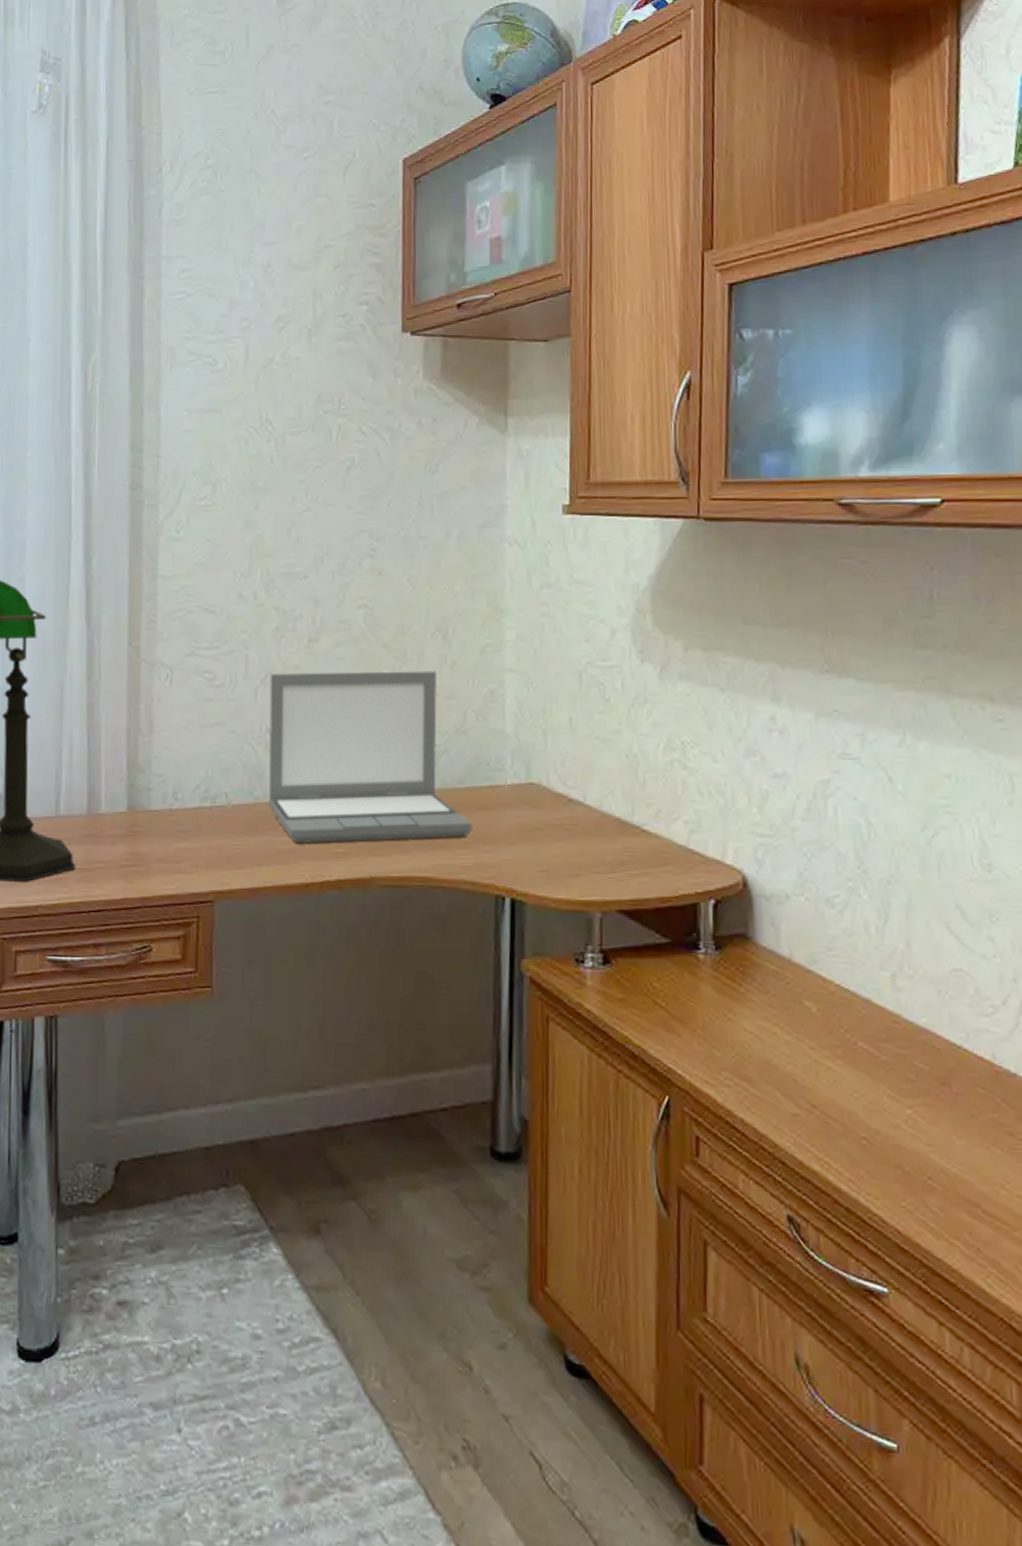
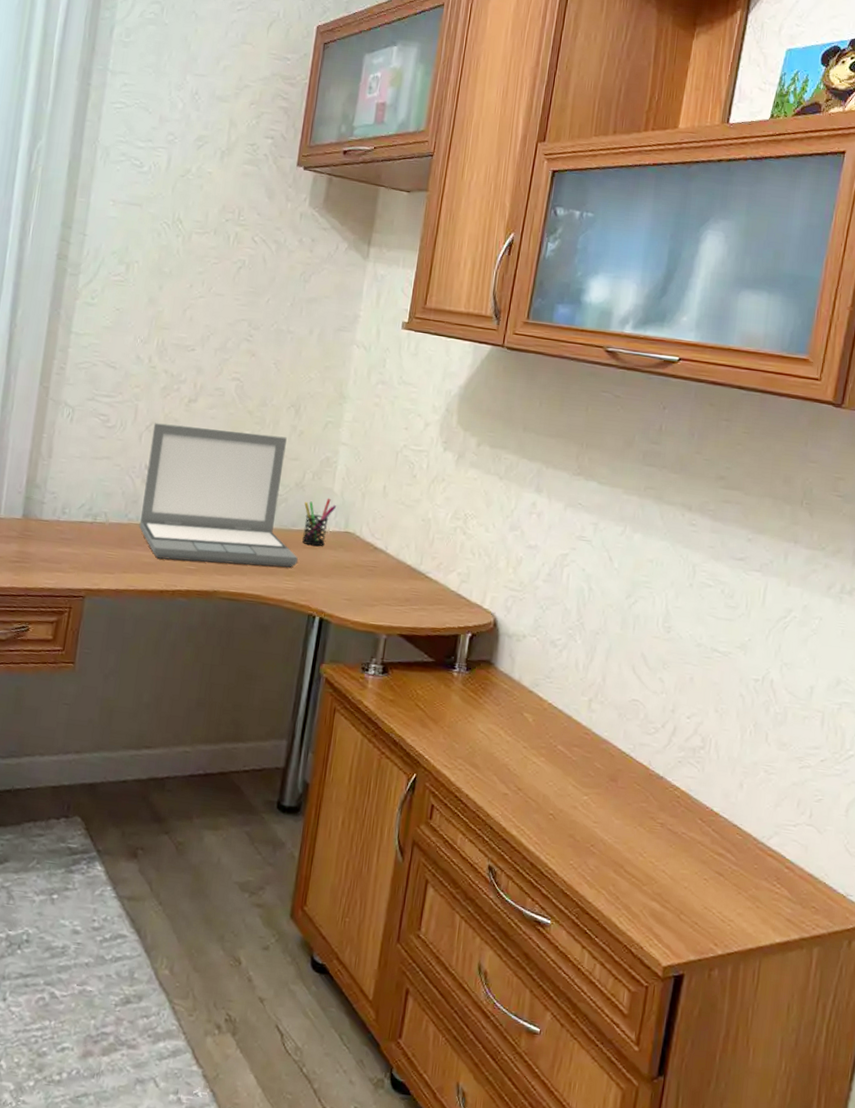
pen holder: none [470,742,511,806] -> present [302,498,336,547]

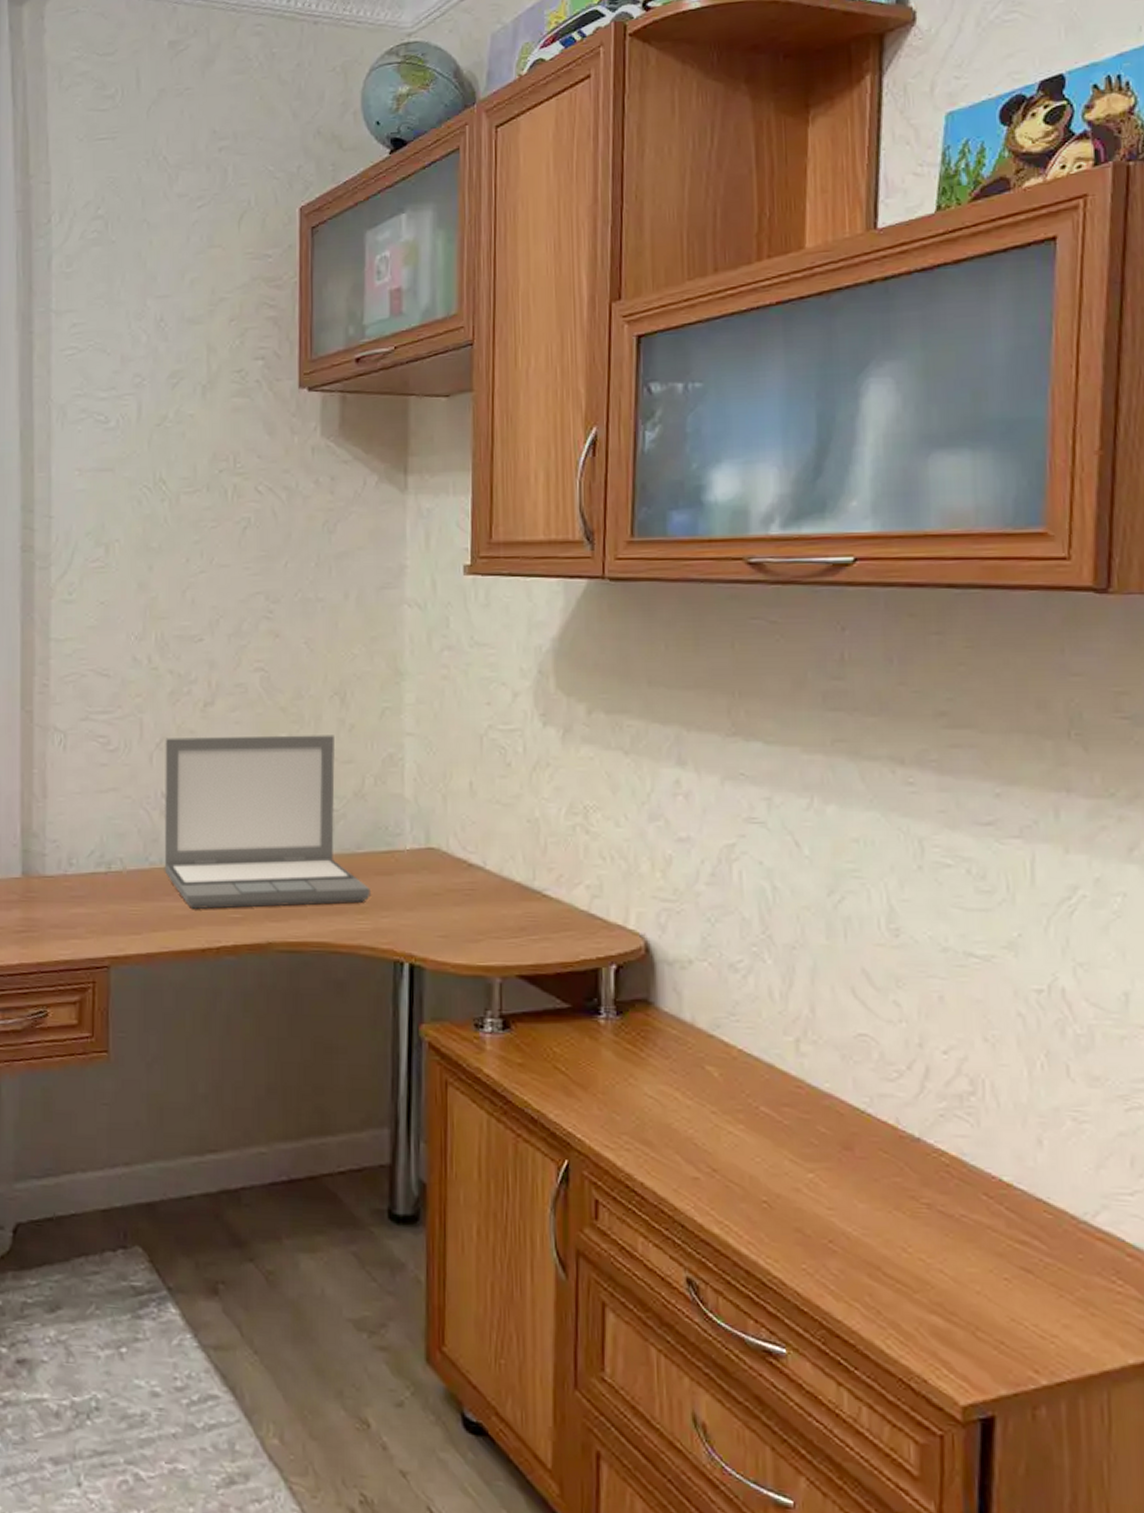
pen holder: present [302,498,336,547] -> none [369,806,410,872]

